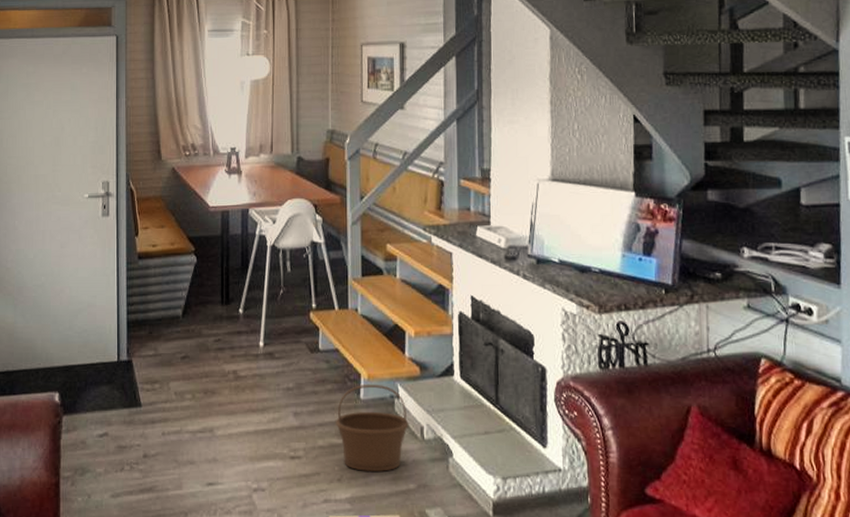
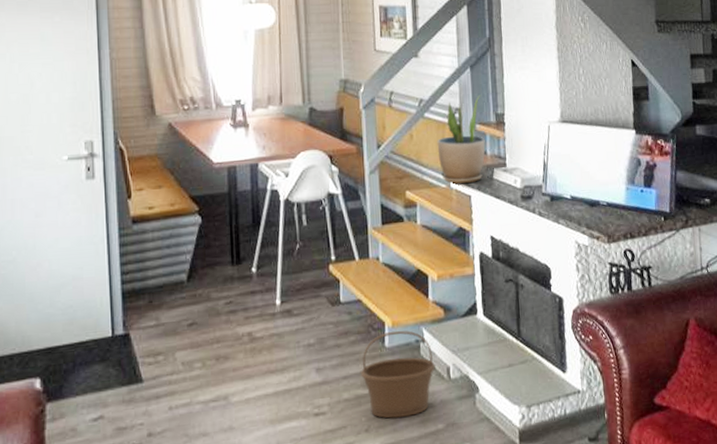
potted plant: none [420,149,469,240] -> present [437,95,486,184]

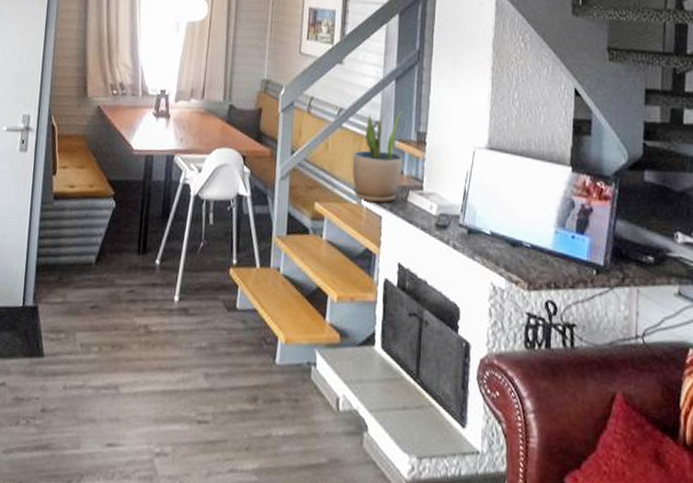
basket: present [361,330,435,419] -> none [248,348,325,443]

